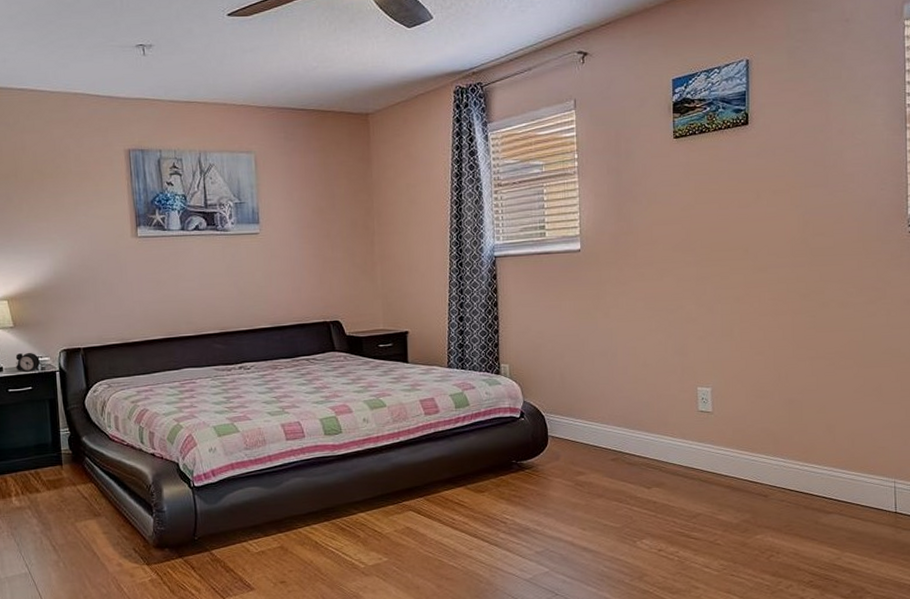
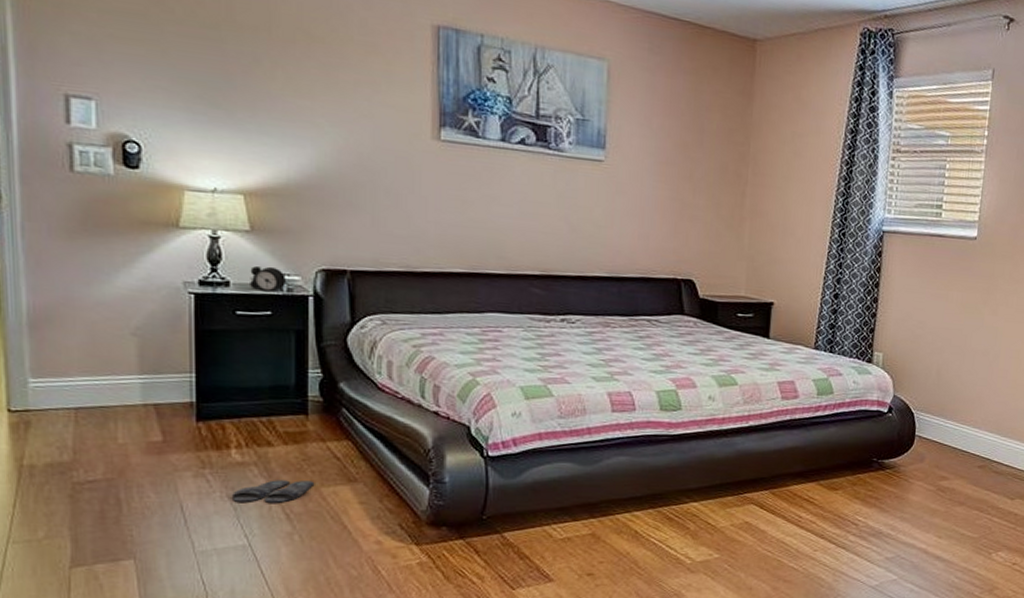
slippers: none [15,518,71,540] -> present [233,480,315,504]

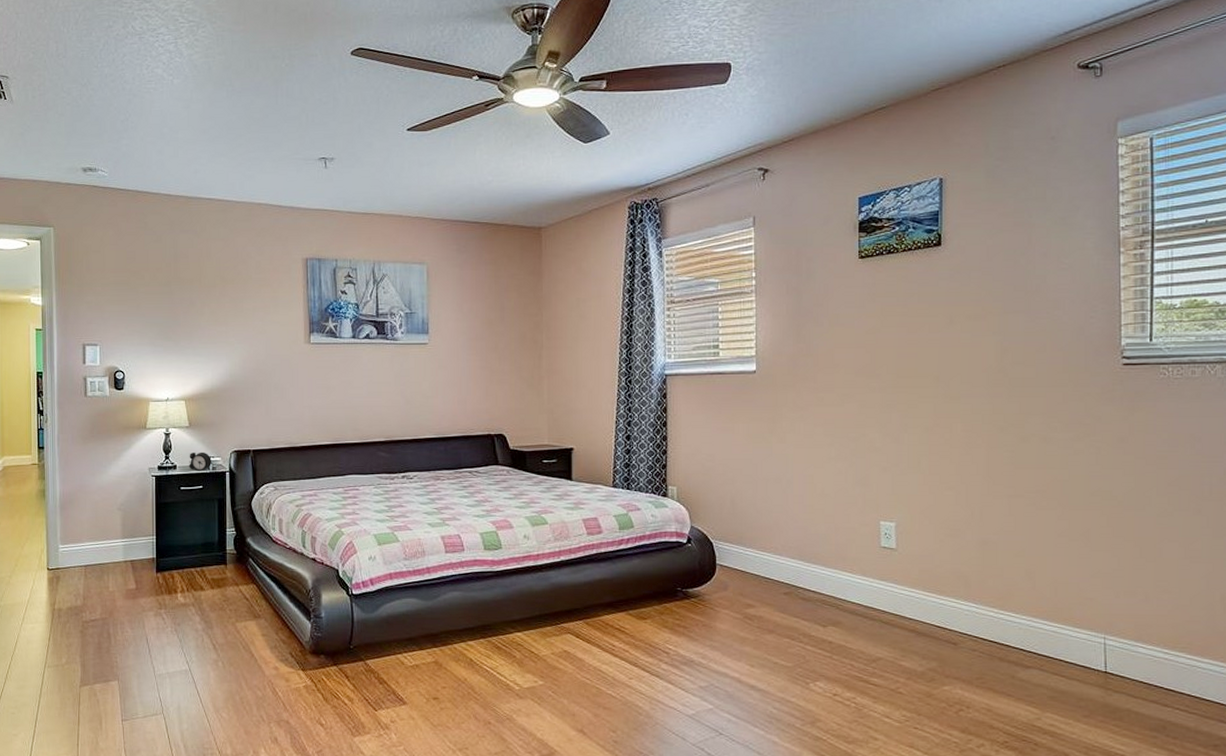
slippers: present [233,480,315,504] -> none [179,617,232,637]

